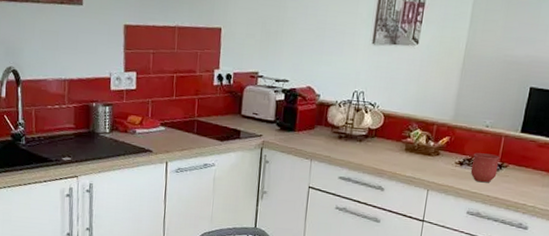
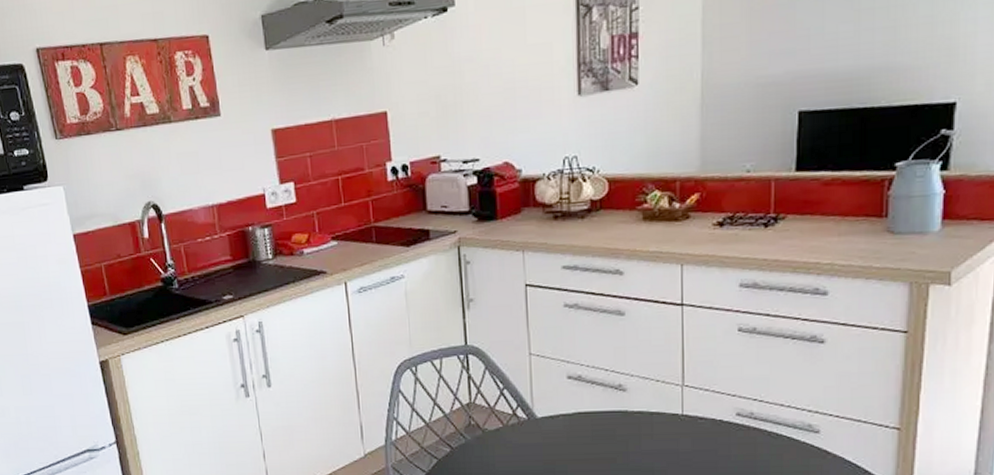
mug: present [470,153,500,183] -> none [735,205,772,244]

